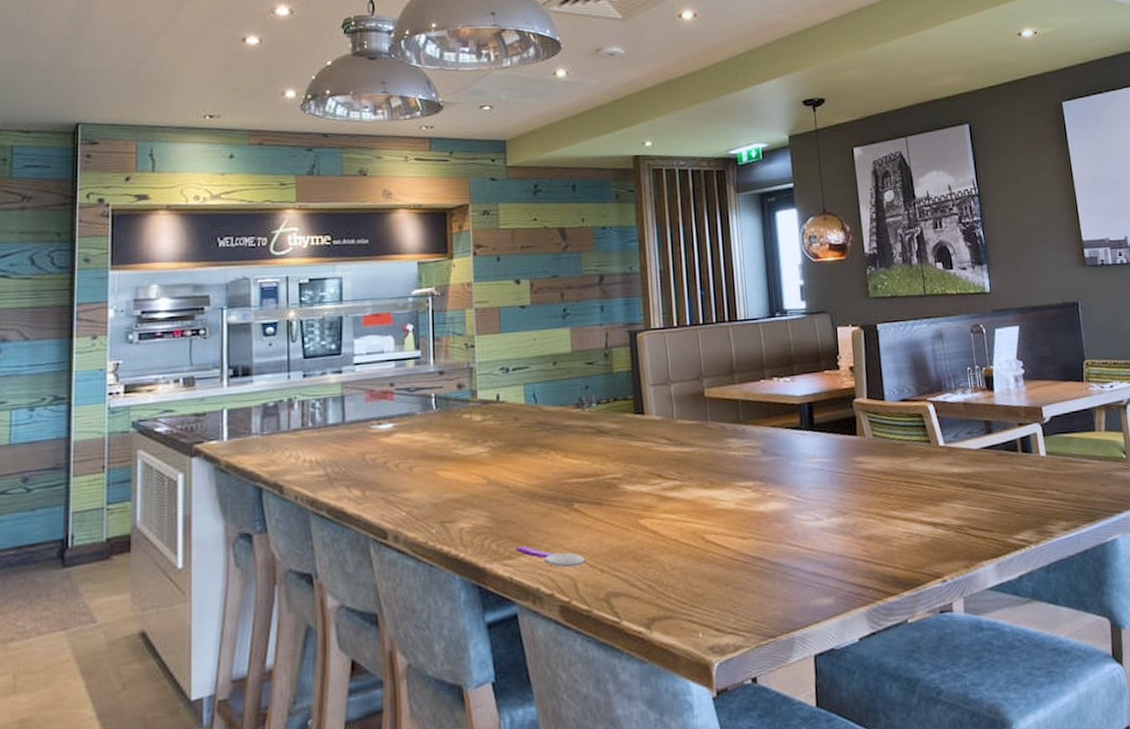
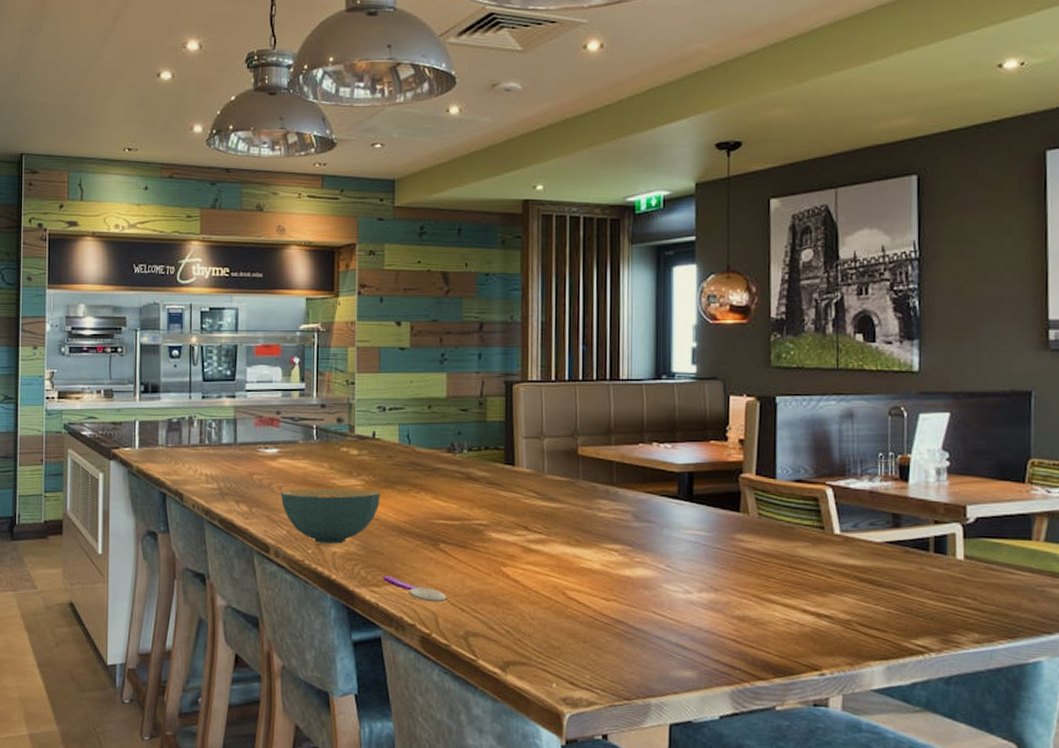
cereal bowl: none [398,456,508,521] -> present [281,488,380,544]

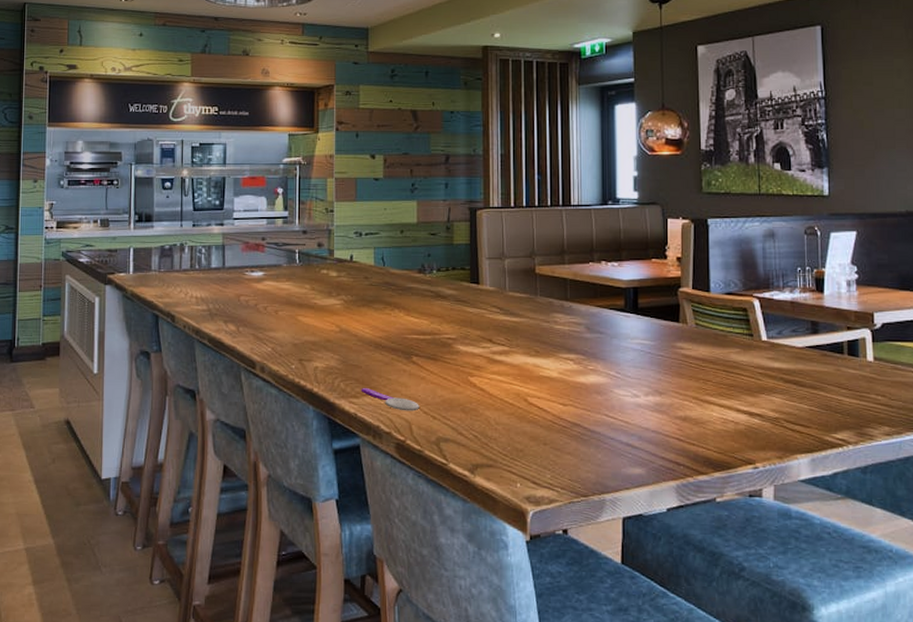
cereal bowl: present [281,488,380,544] -> none [266,307,358,359]

